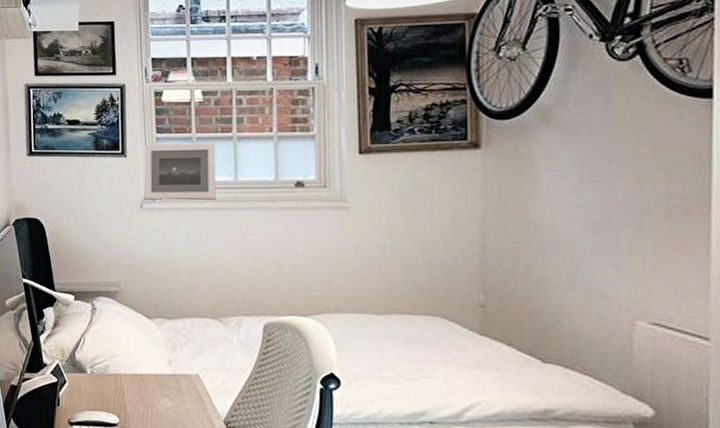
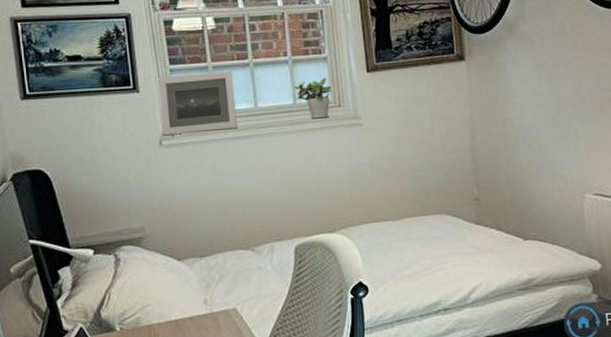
potted plant: none [278,156,317,198] -> present [294,78,331,119]

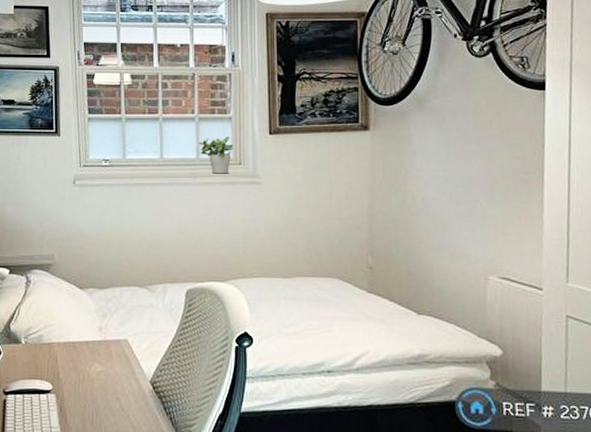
picture frame: present [158,71,237,136] -> none [76,123,144,177]

